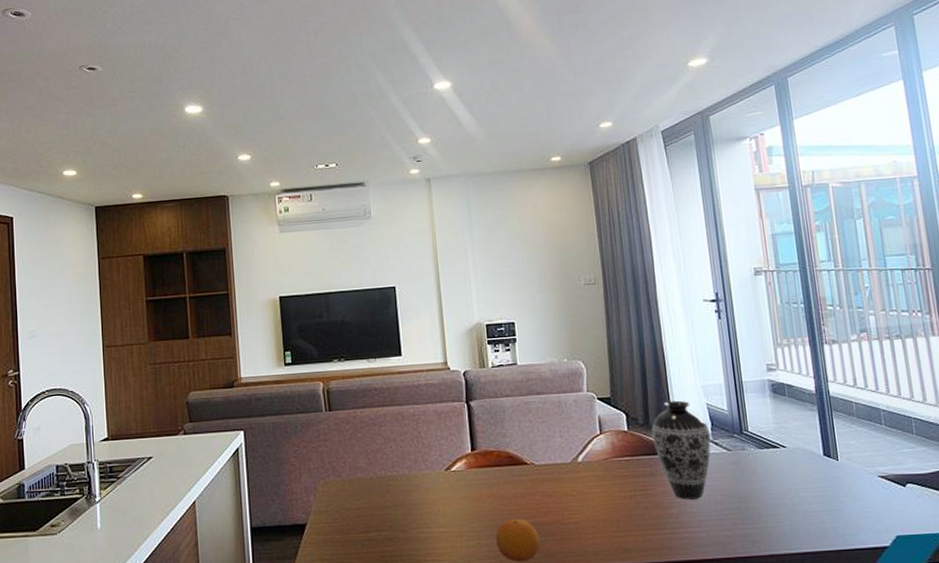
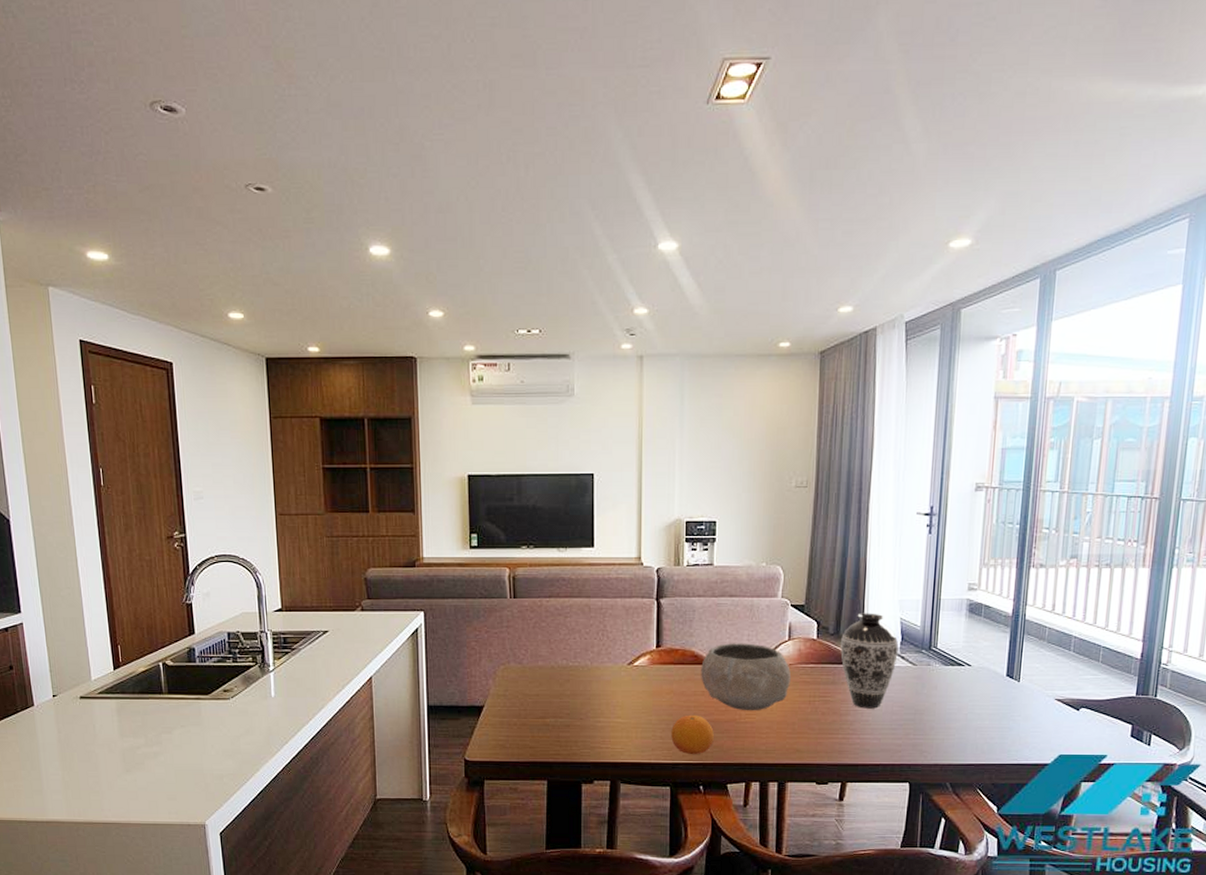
bowl: none [517,440,609,511] -> present [701,643,792,711]

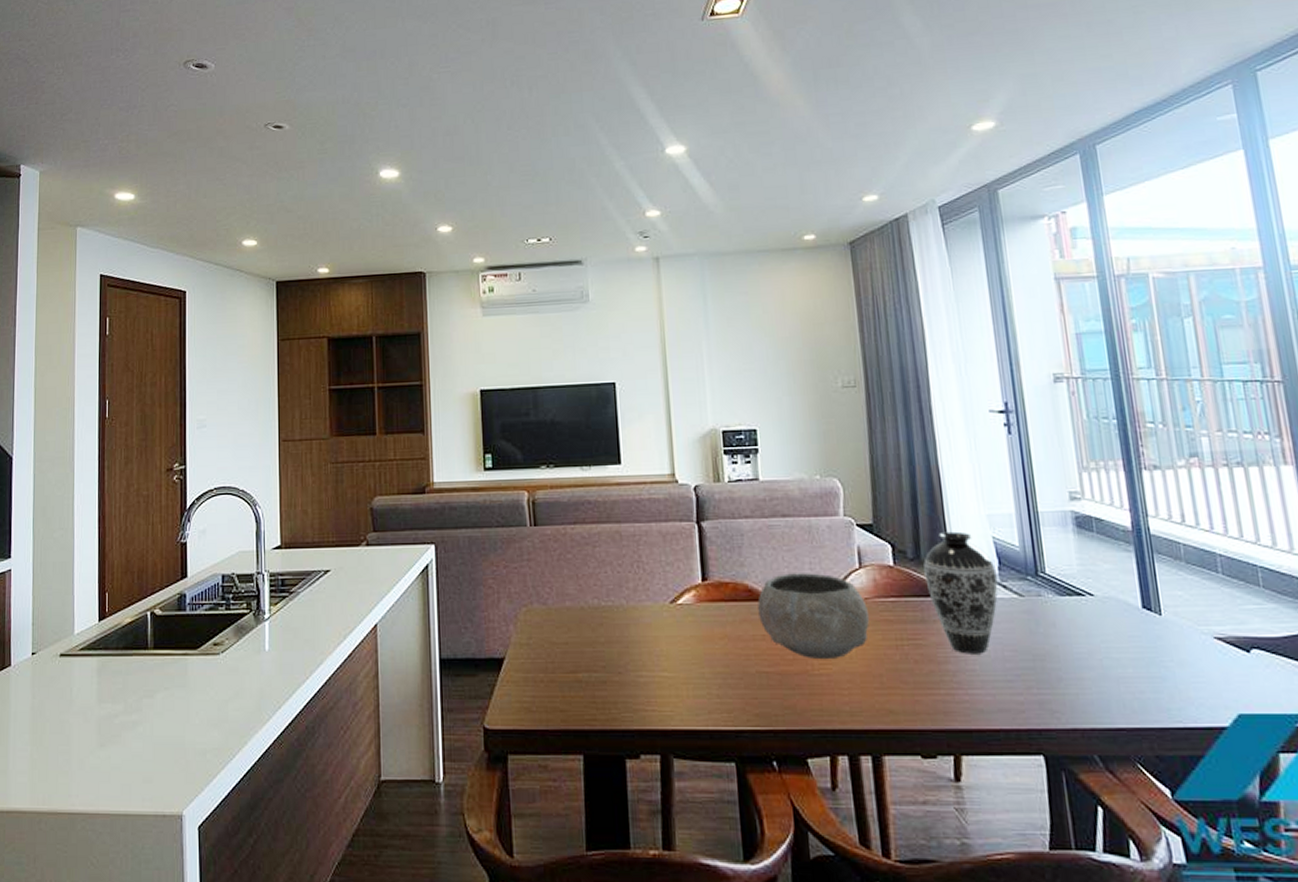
fruit: present [671,714,714,755] -> none [729,665,784,719]

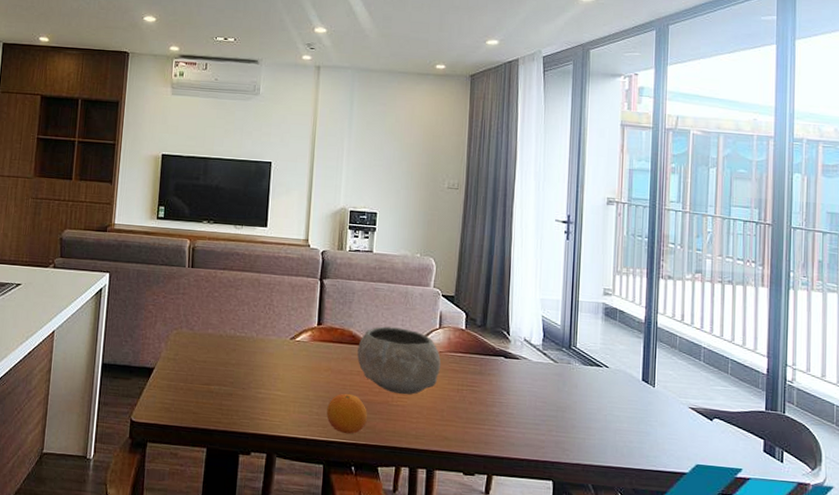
fruit: none [729,665,784,719] -> present [327,393,367,434]
decorative vase: present [923,531,998,654] -> none [487,308,541,402]

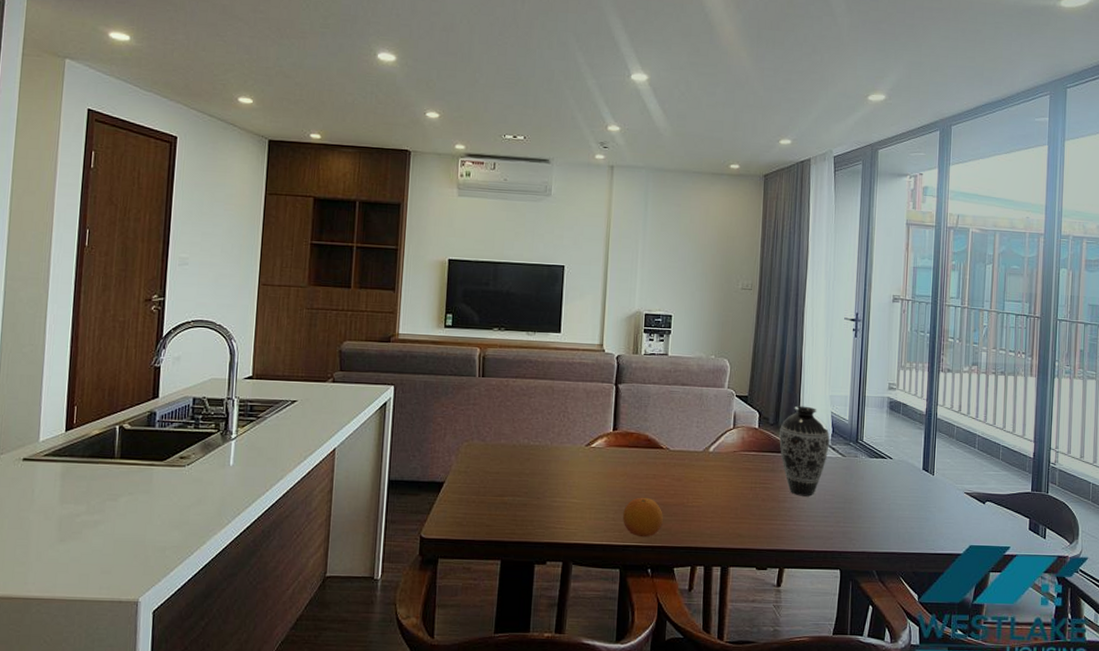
bowl: present [357,326,441,395] -> none [653,429,735,496]
decorative vase: none [487,308,541,402] -> present [779,405,830,497]

